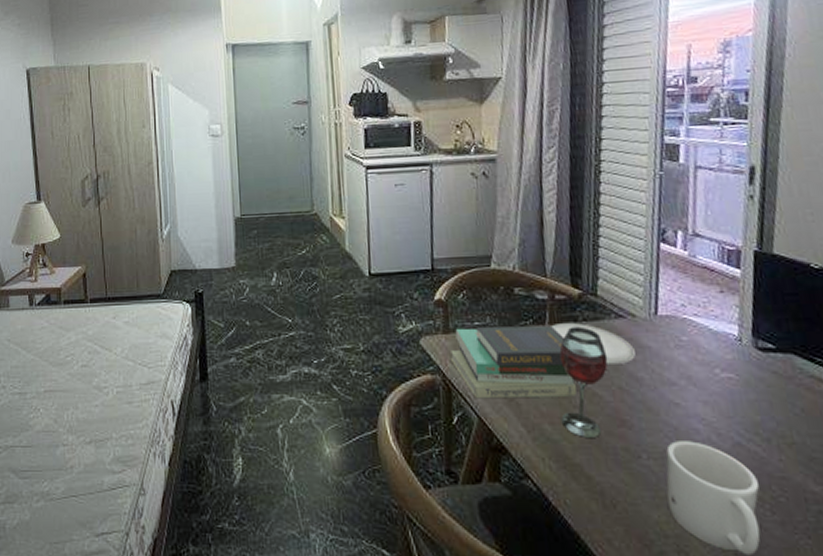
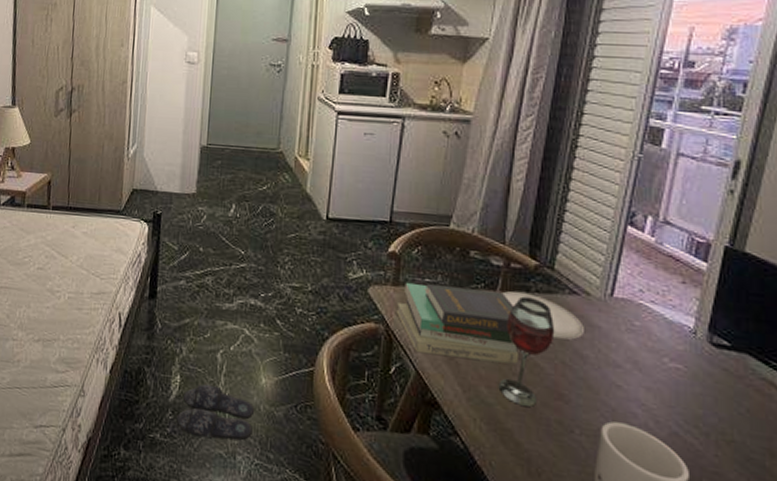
slippers: none [243,463,323,520] -> present [176,383,254,440]

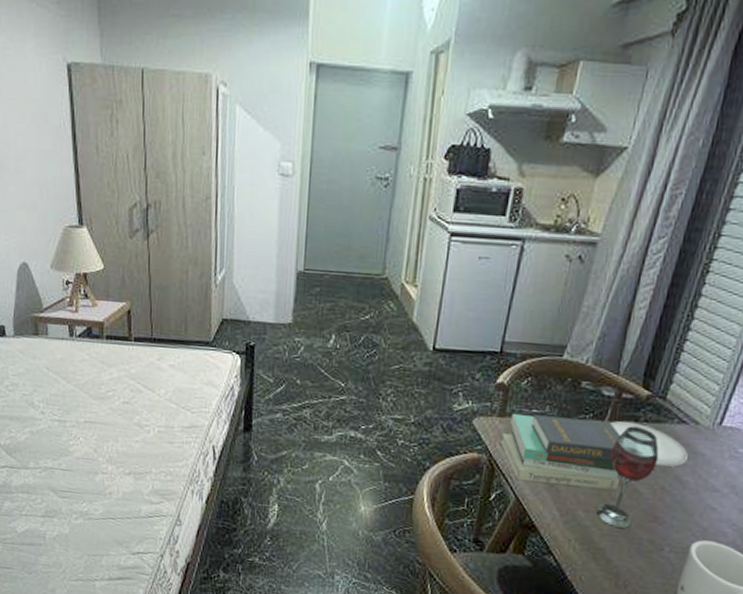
slippers: present [176,383,254,440] -> none [275,512,352,562]

